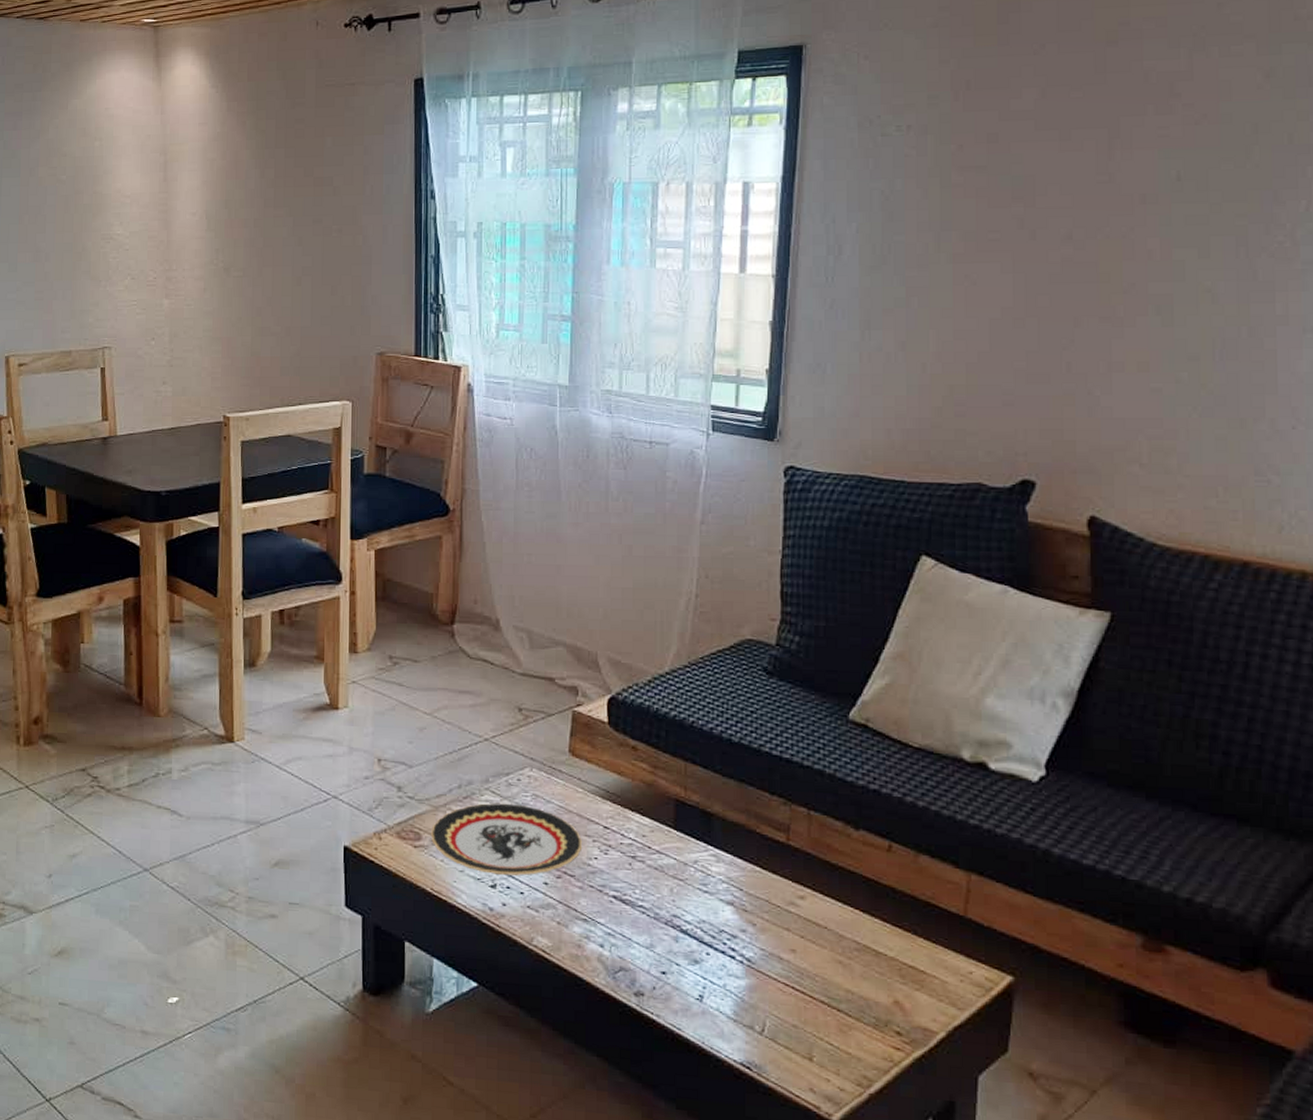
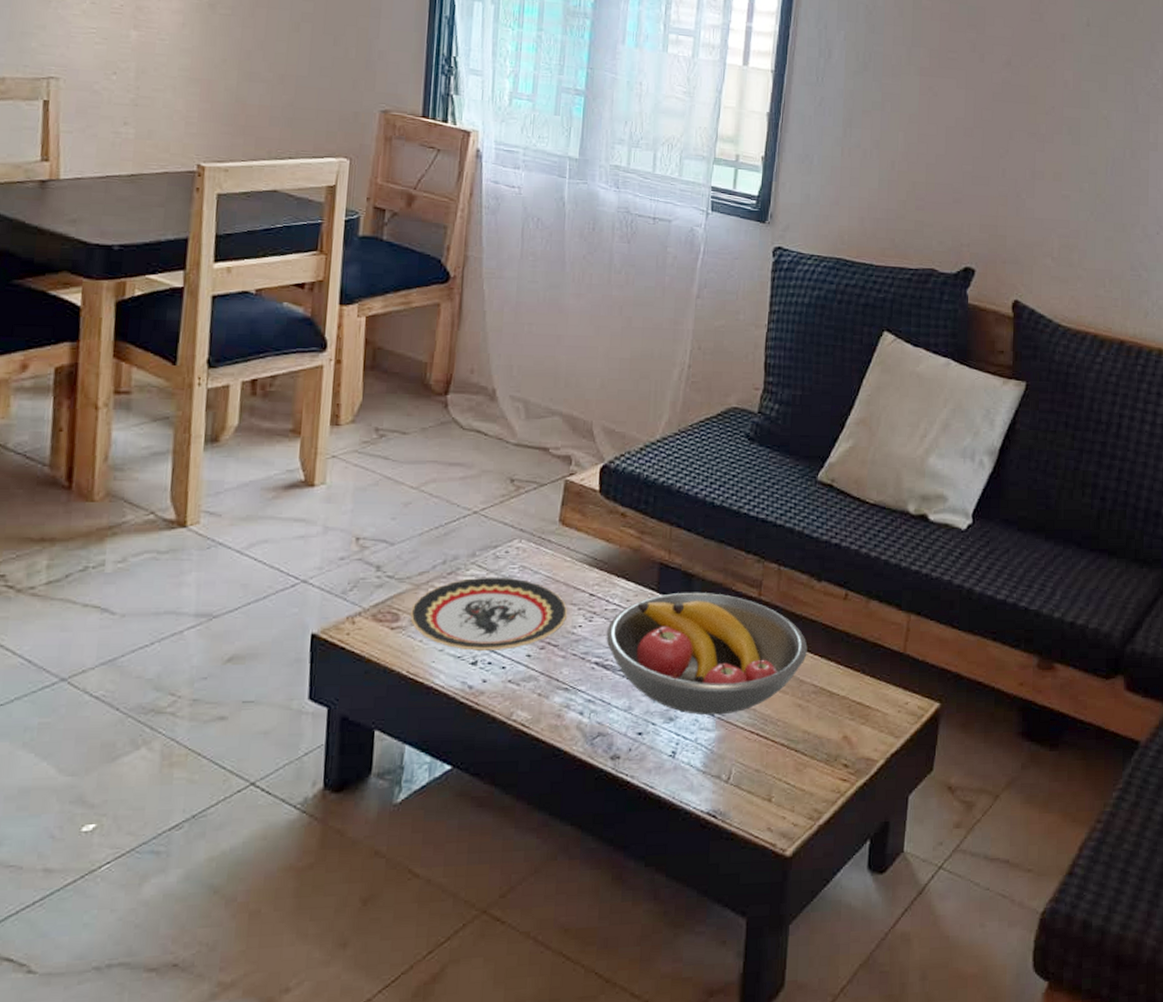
fruit bowl: none [623,831,846,963] -> present [606,593,808,716]

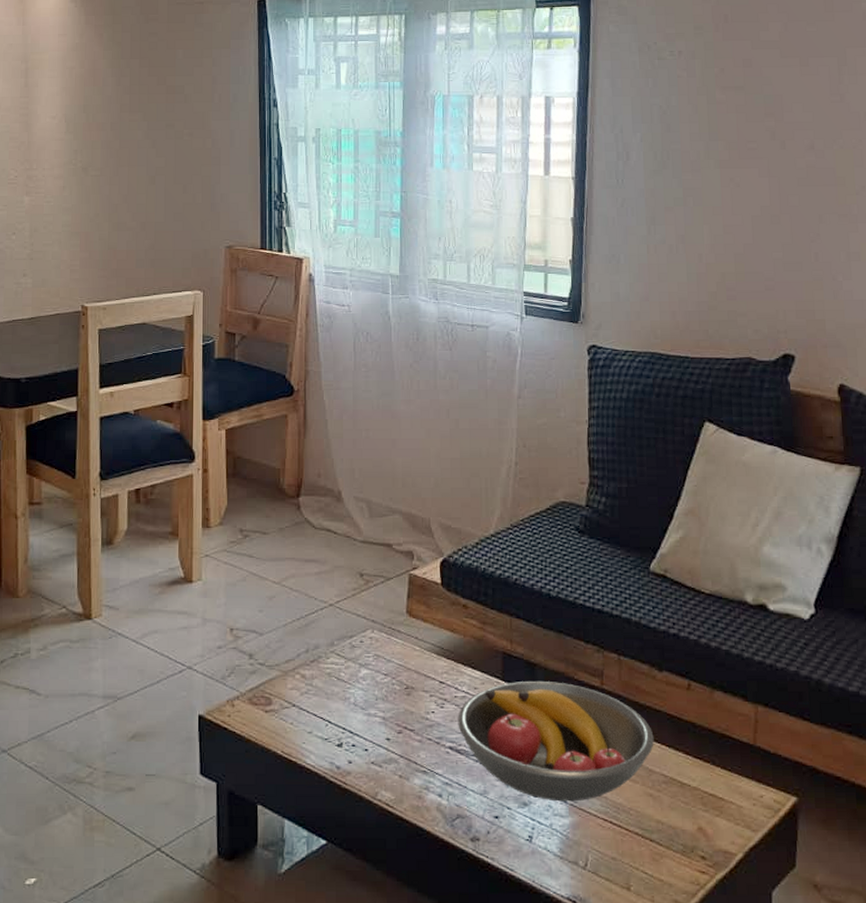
plate: present [409,577,568,651] -> none [280,664,421,733]

